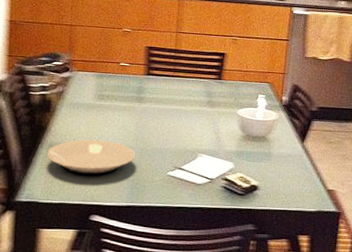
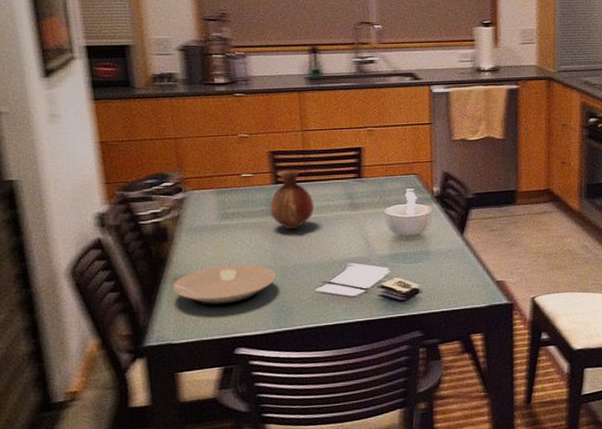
vase: none [139,64,178,118] -> present [269,169,315,230]

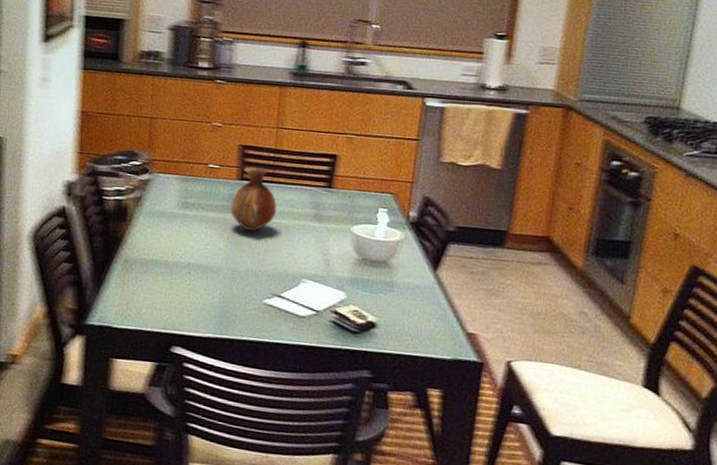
plate: present [172,264,276,307] -> none [122,255,225,300]

